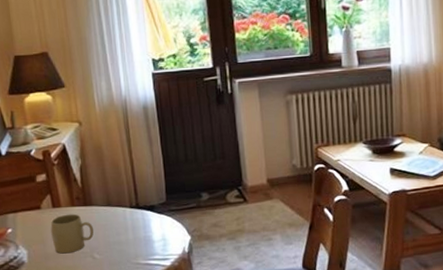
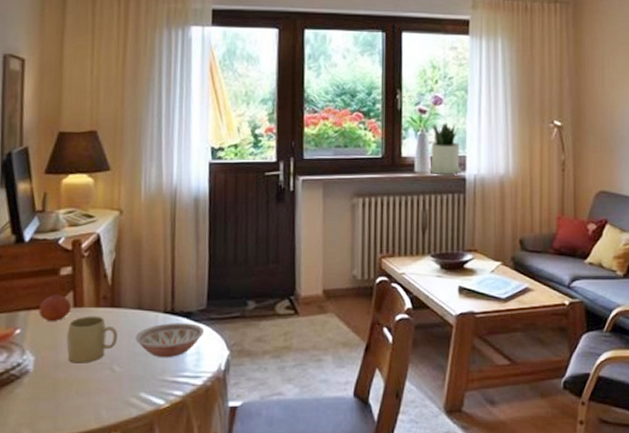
fruit: none [23,197,51,220] -> present [39,294,72,321]
bowl: none [108,215,167,245] -> present [135,323,205,358]
planter: none [355,17,387,67] -> present [428,122,462,174]

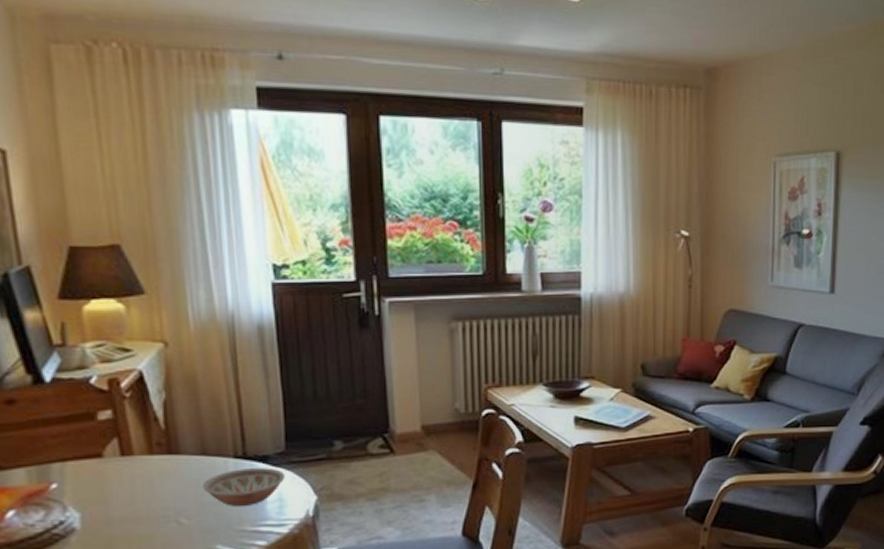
fruit: present [39,294,72,321] -> none [76,441,118,472]
mug: present [66,316,119,363] -> none [117,464,182,518]
planter: present [428,122,462,174] -> none [537,233,577,293]

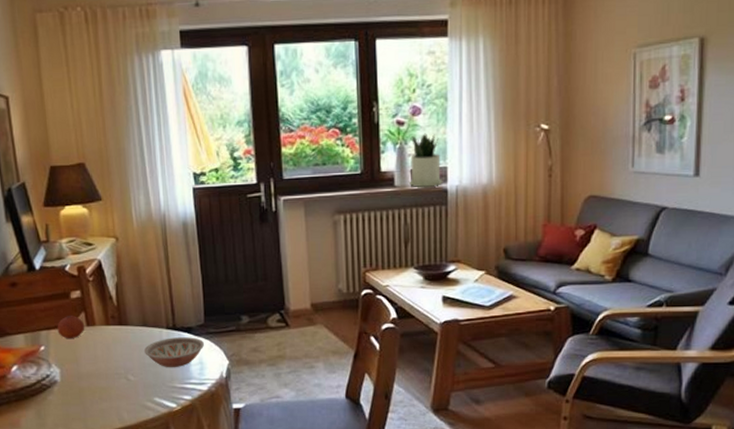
fruit: none [76,441,118,472] -> present [57,315,85,338]
planter: none [537,233,577,293] -> present [408,133,443,187]

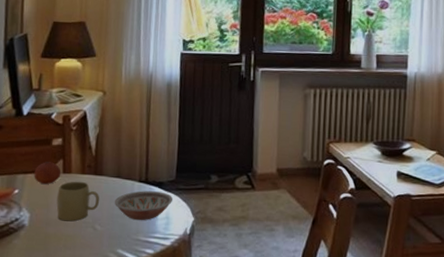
mug: none [84,333,129,374] -> present [56,181,100,222]
planter: present [408,133,443,187] -> none [373,24,404,72]

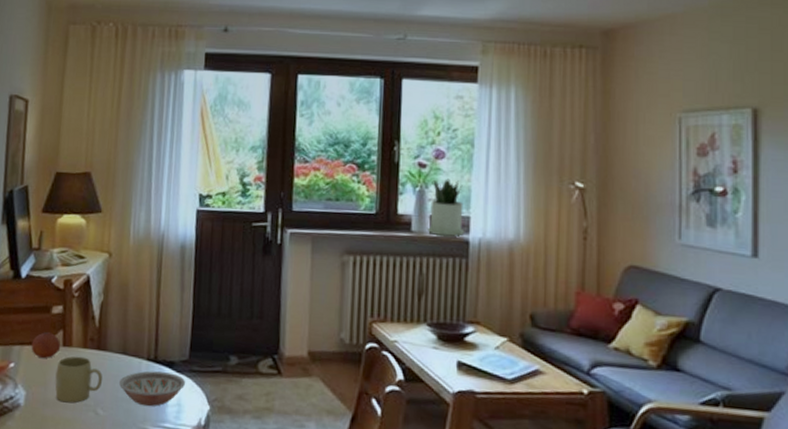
planter: none [373,24,404,72] -> present [427,178,465,237]

